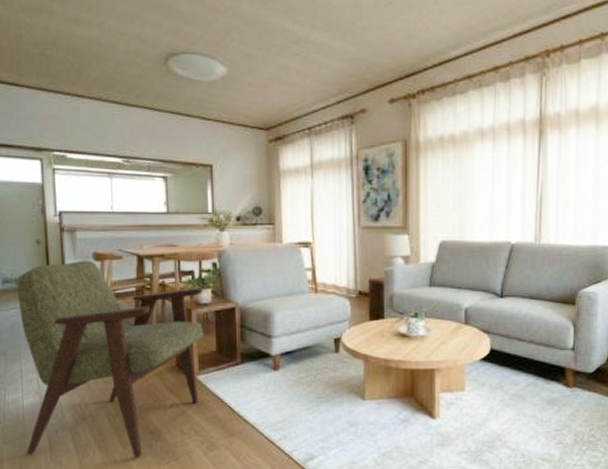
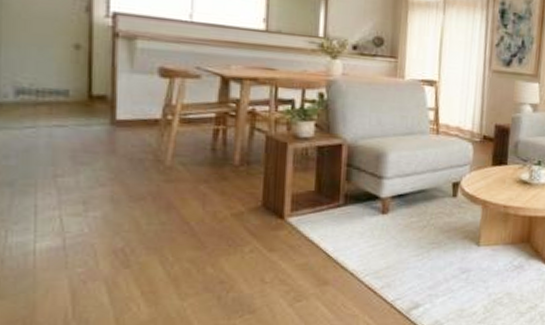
armchair: present [17,260,204,458] -> none [34,74,305,312]

